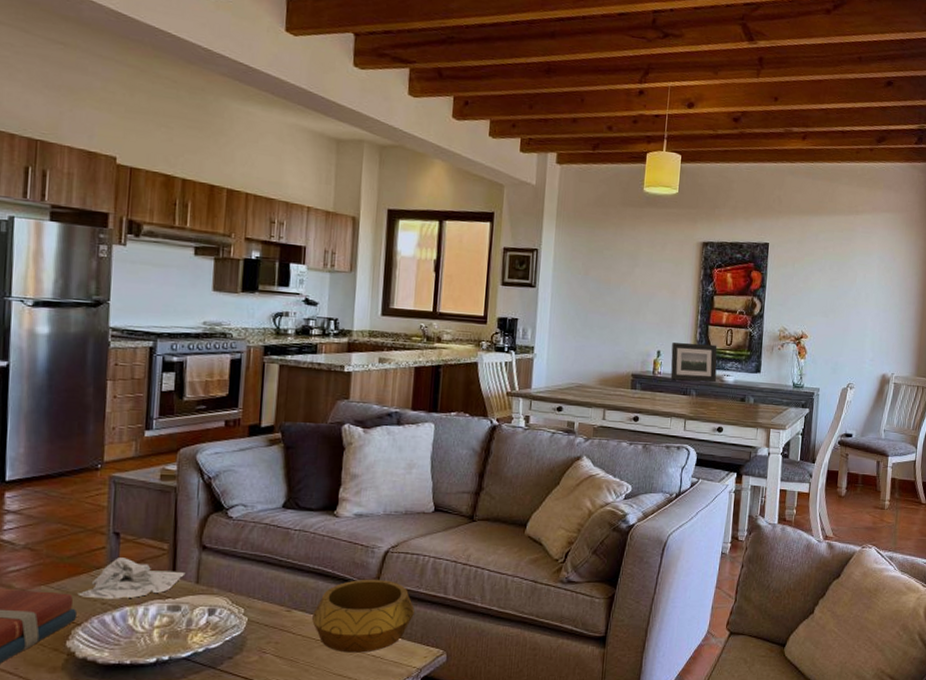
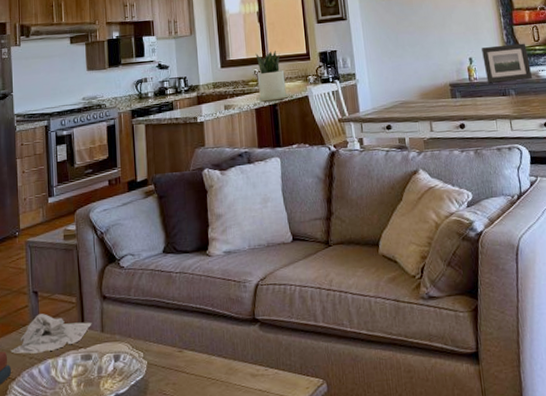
decorative bowl: present [311,579,414,653] -> none [200,312,290,389]
planter: none [419,305,456,363] -> present [255,50,289,102]

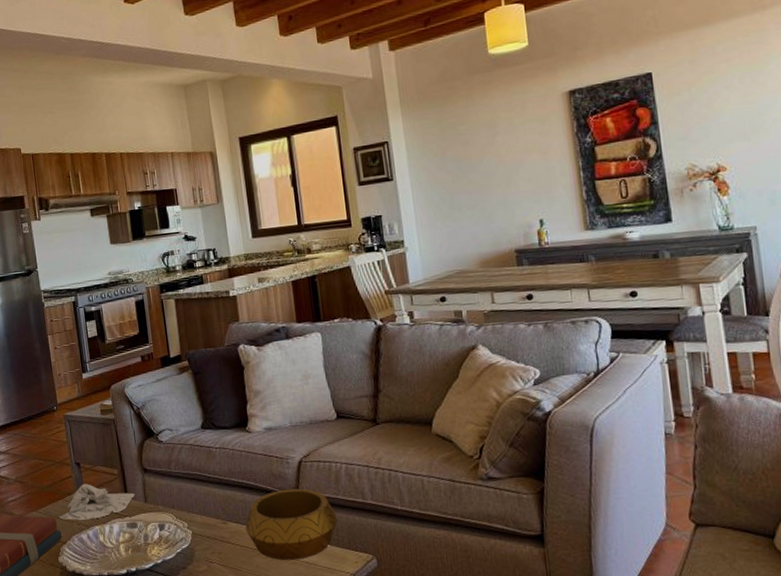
decorative bowl: none [200,312,290,389] -> present [245,488,337,560]
planter: present [255,50,289,102] -> none [289,216,329,274]
picture frame: present [482,43,533,83] -> none [555,200,618,248]

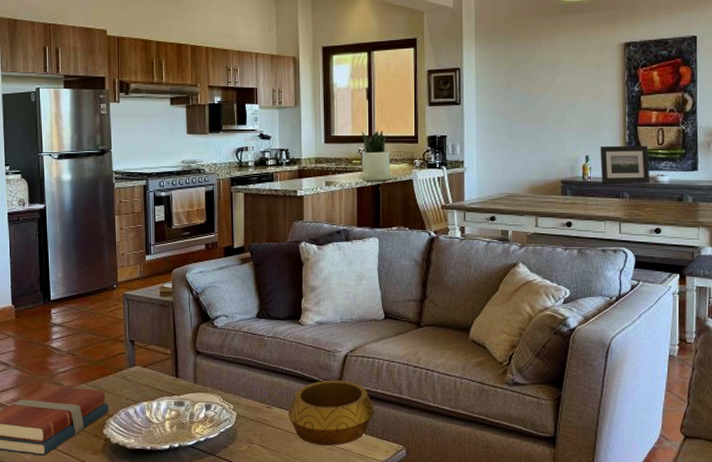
tissue: present [59,484,135,520] -> none [108,361,186,395]
planter: none [289,216,329,274] -> present [360,129,393,181]
picture frame: none [555,200,618,248] -> present [600,145,651,184]

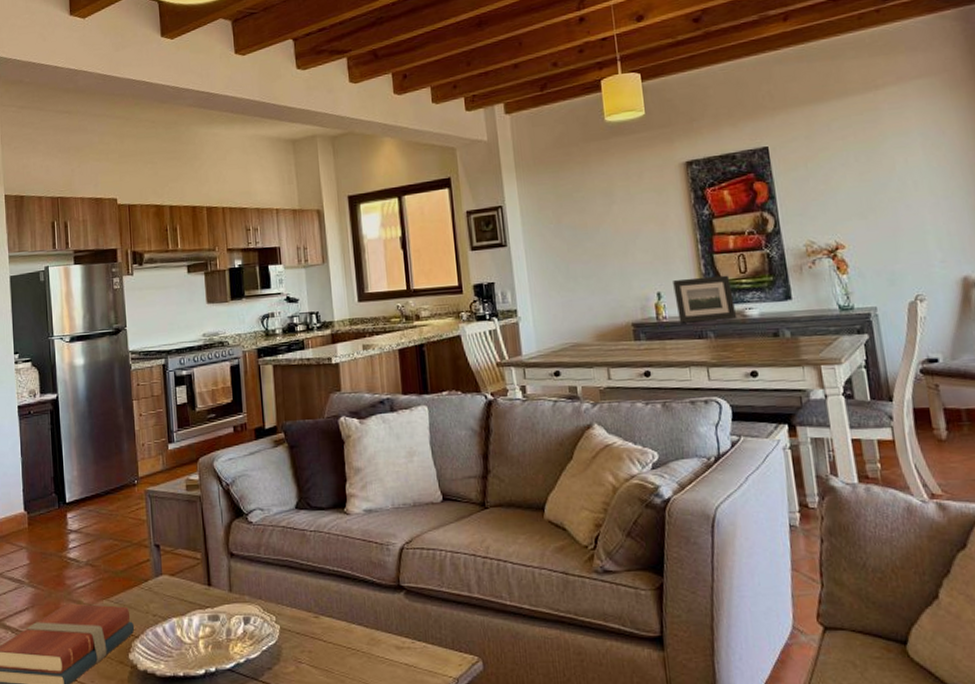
decorative bowl: present [287,380,374,446] -> none [339,578,441,661]
planter: present [360,129,393,181] -> none [398,281,438,342]

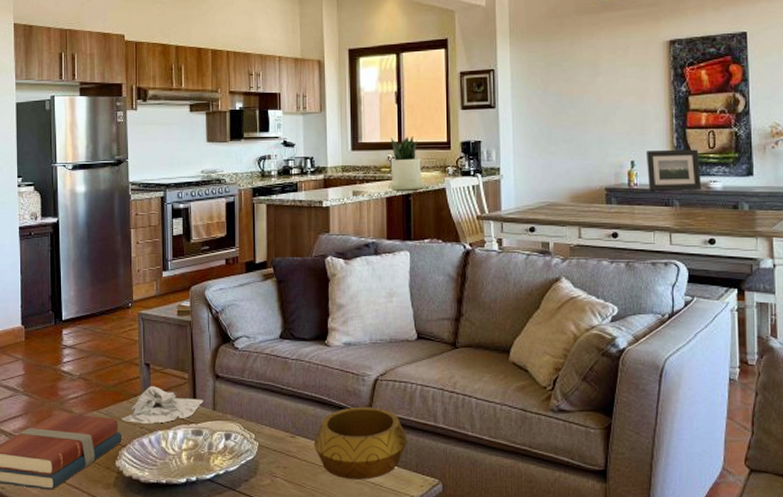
tissue: none [132,569,219,611] -> present [121,386,204,424]
decorative bowl: none [339,578,441,661] -> present [313,406,407,480]
planter: none [398,281,438,342] -> present [390,135,424,191]

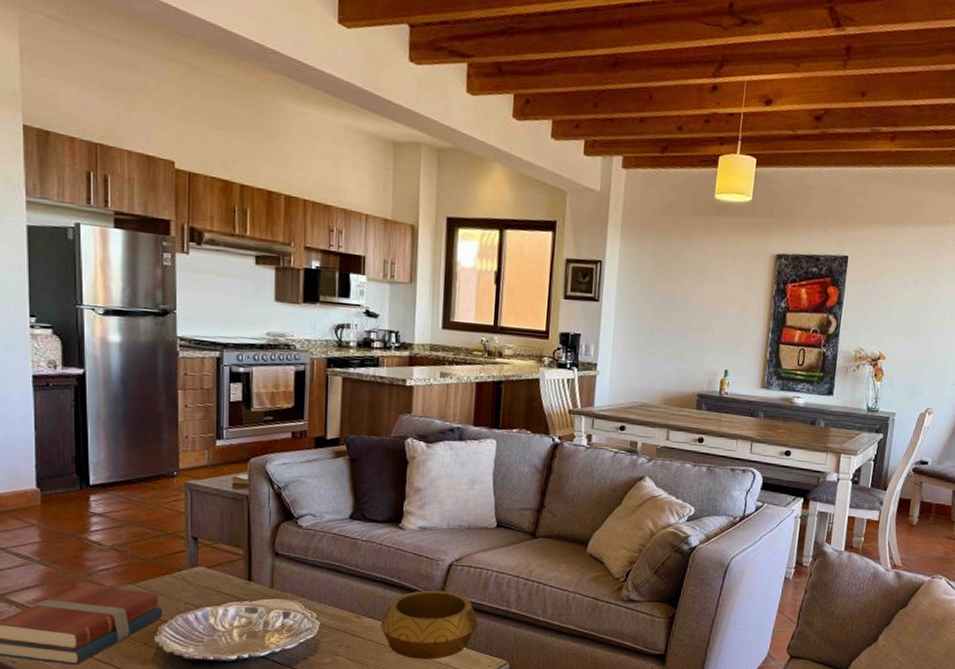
tissue: present [121,386,204,424] -> none [162,561,261,600]
planter: present [390,135,424,191] -> none [480,319,518,378]
picture frame: present [647,149,702,191] -> none [738,362,788,405]

